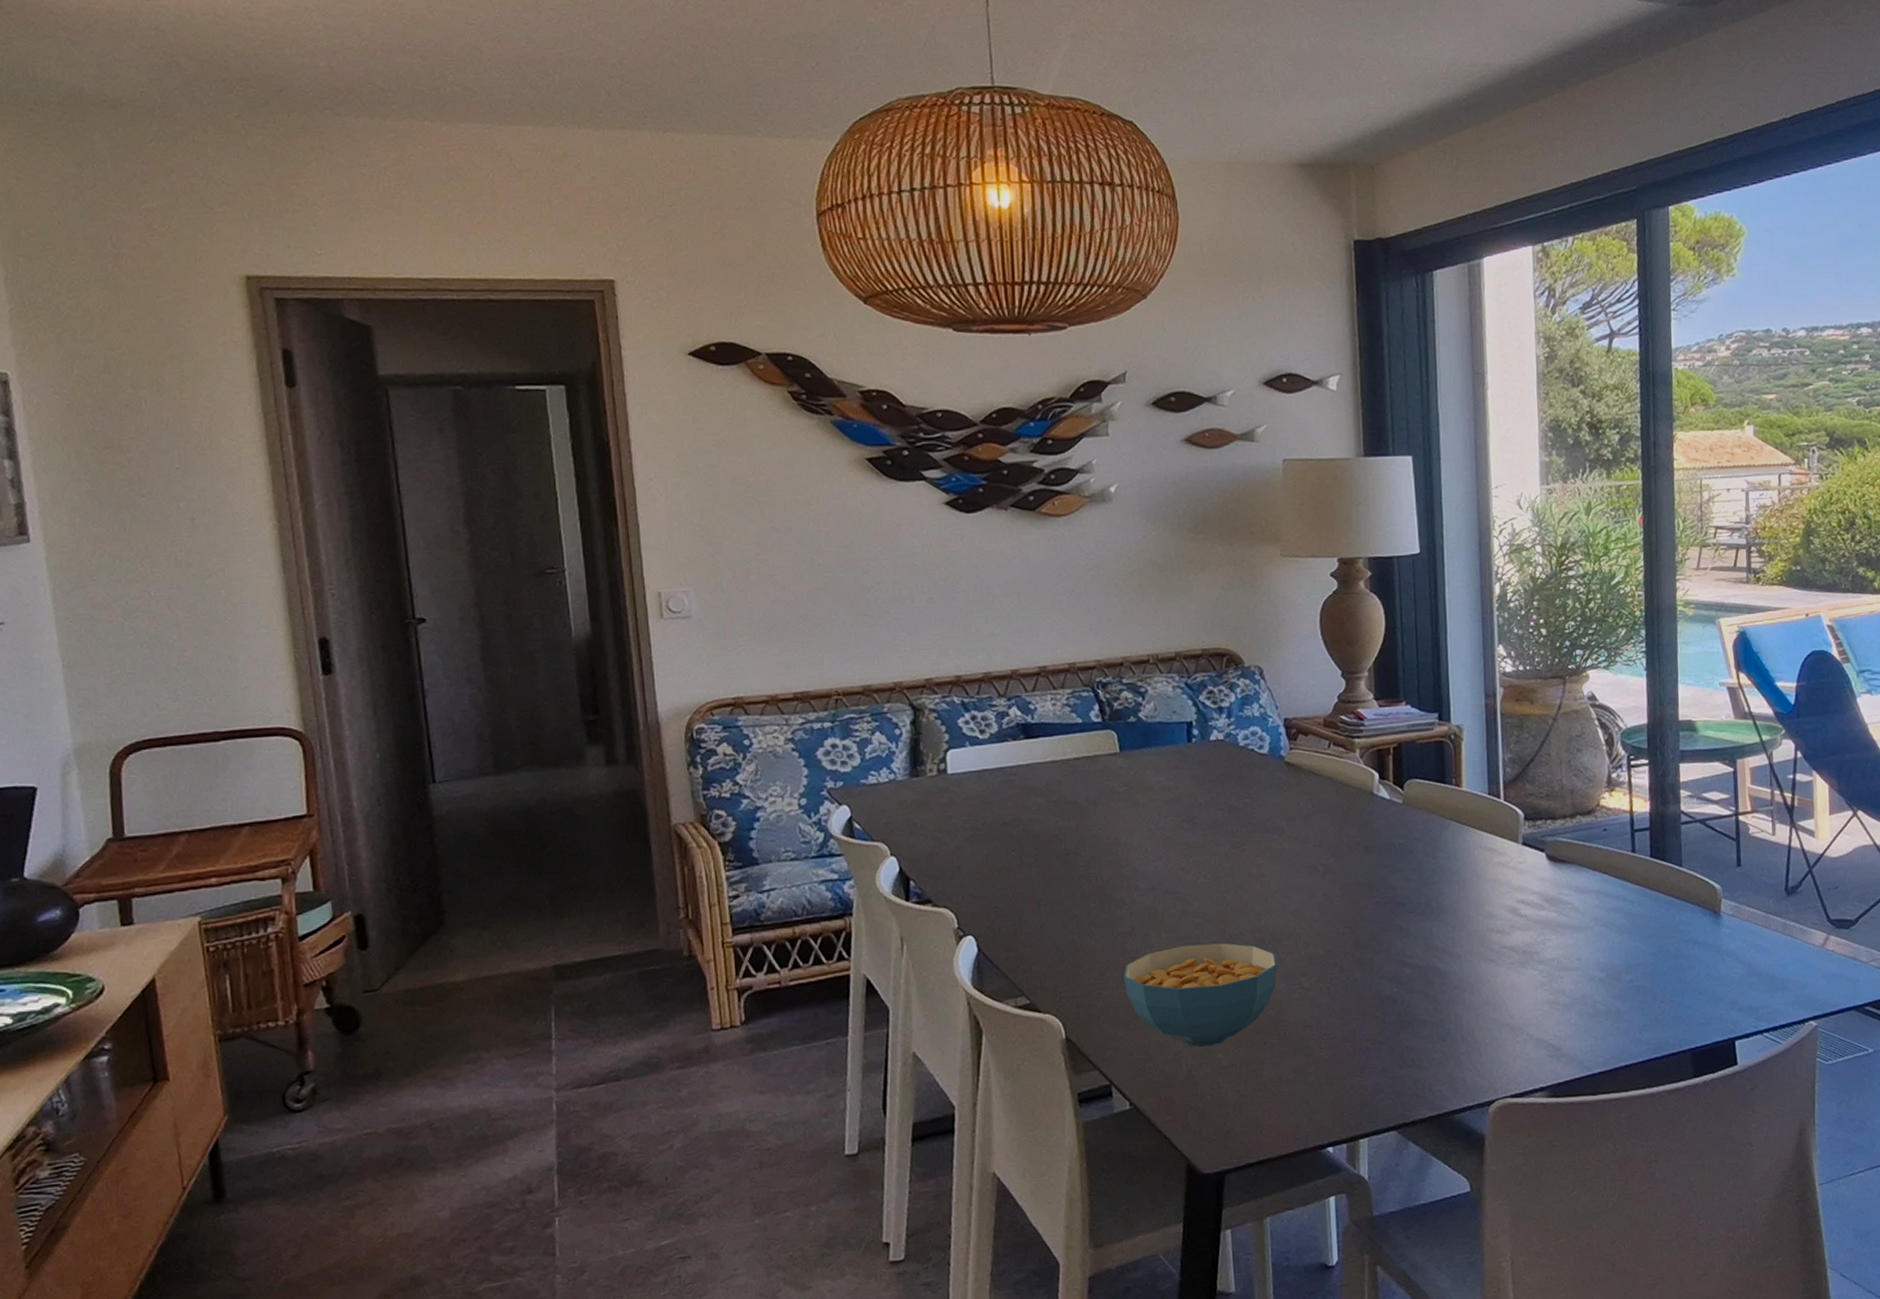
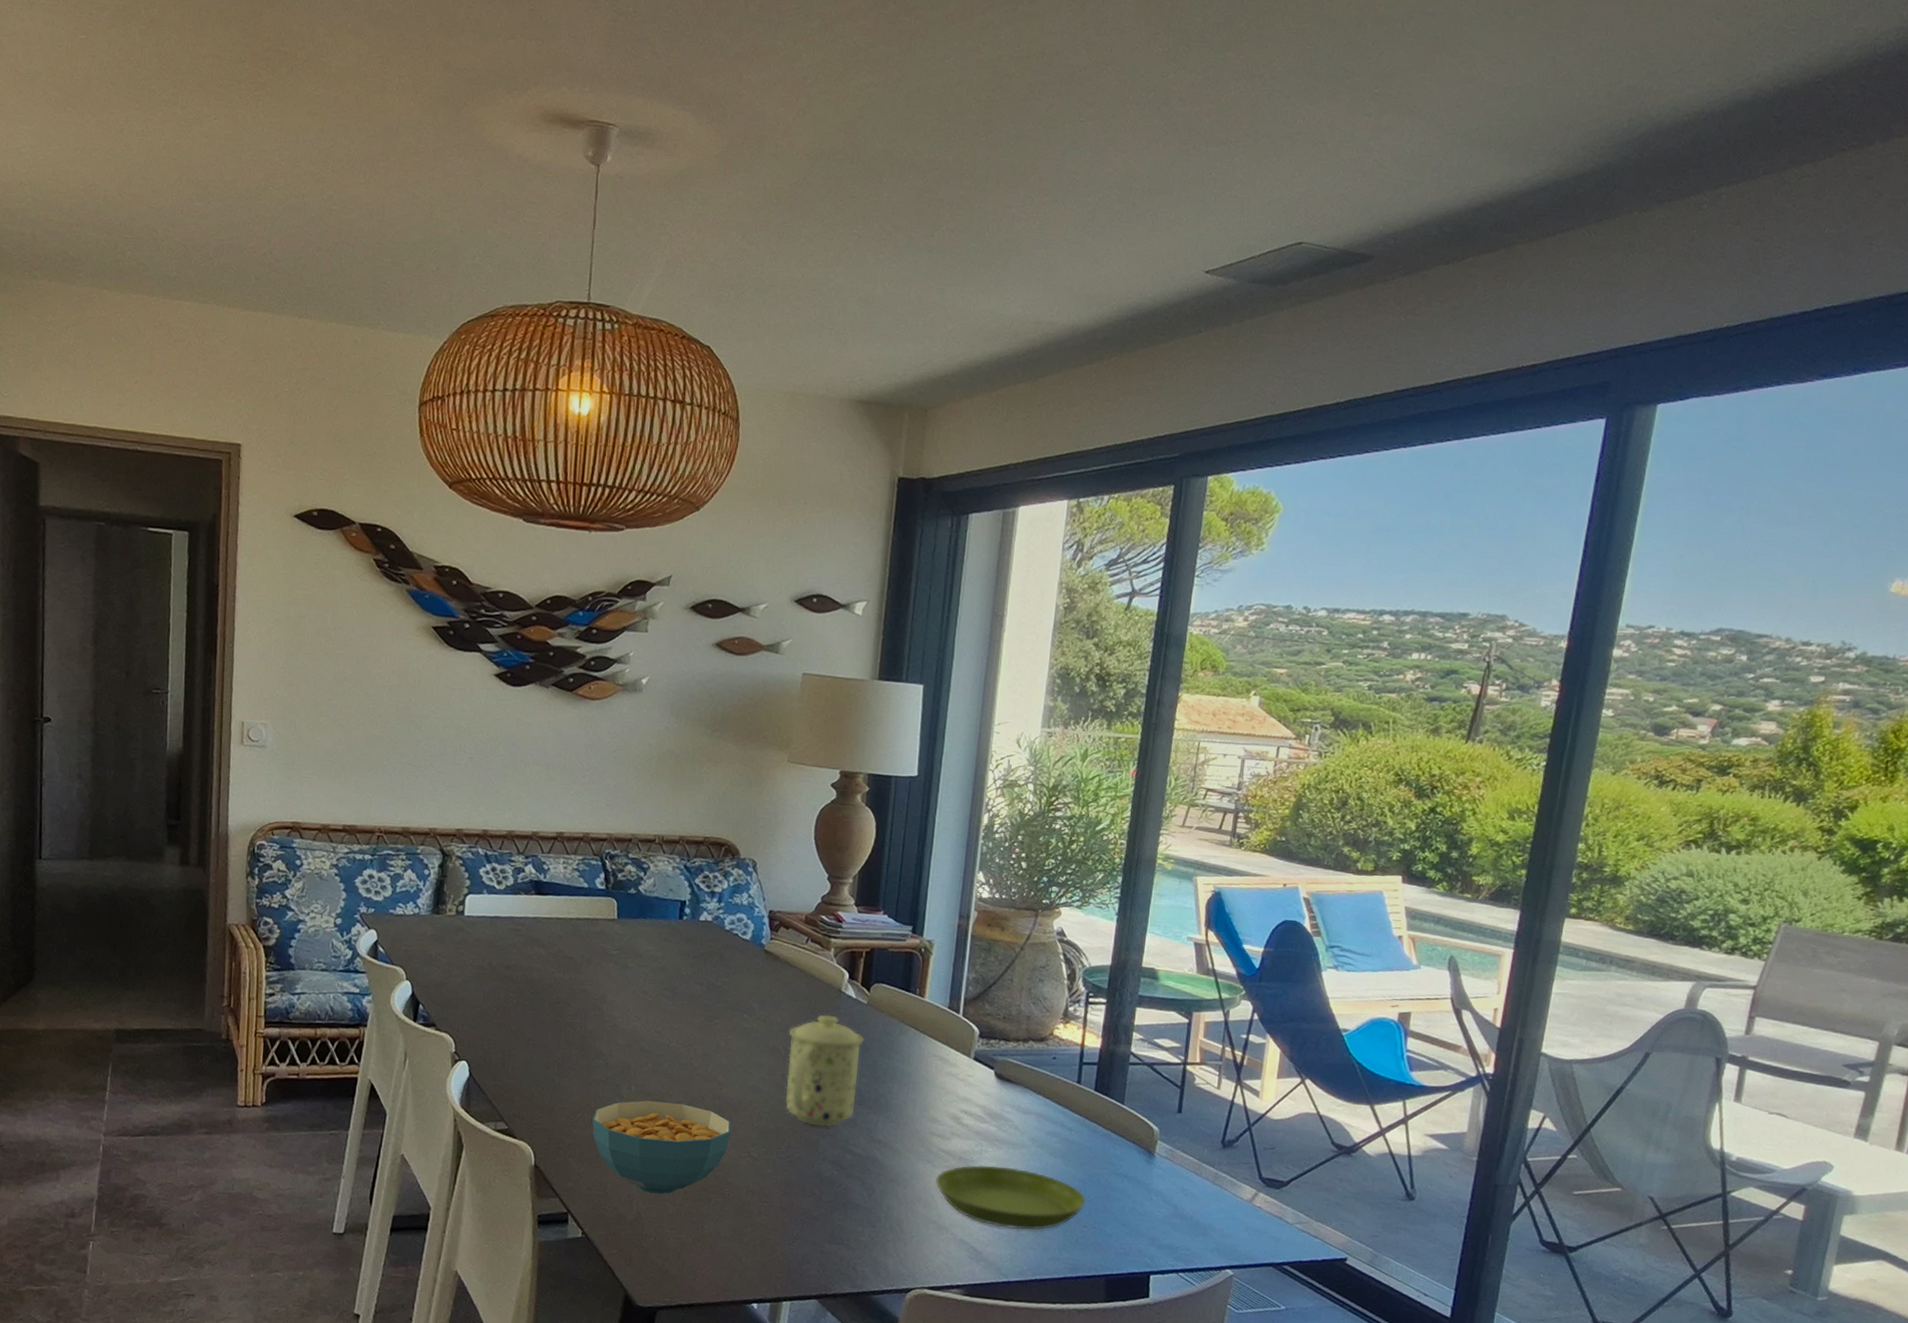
mug: none [1323,821,1405,943] -> present [784,1014,864,1127]
saucer: none [1502,952,1659,1018] -> present [936,1164,1086,1231]

